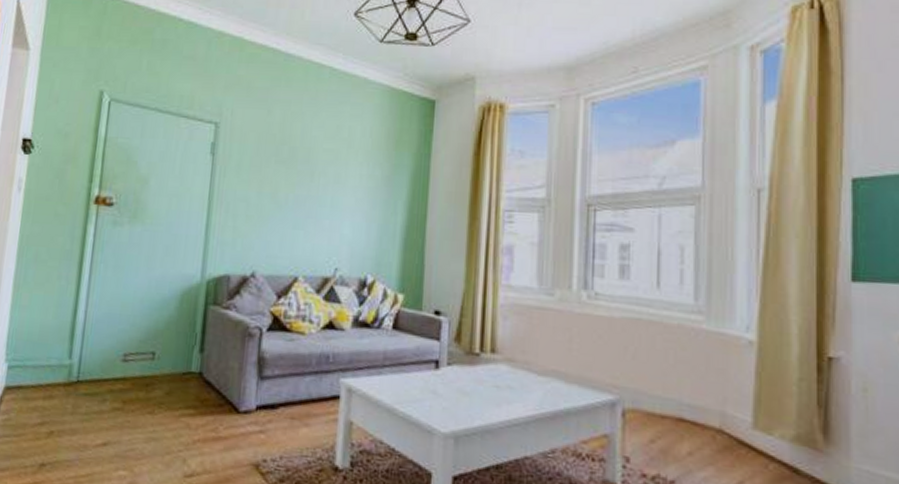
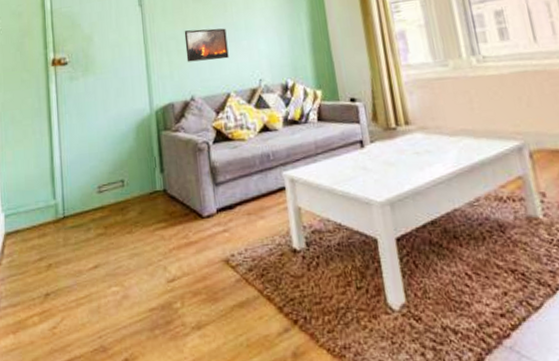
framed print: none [255,194,308,237] -> present [184,28,229,62]

